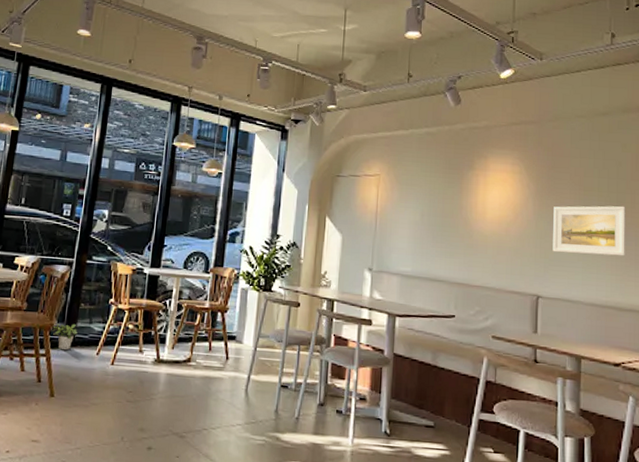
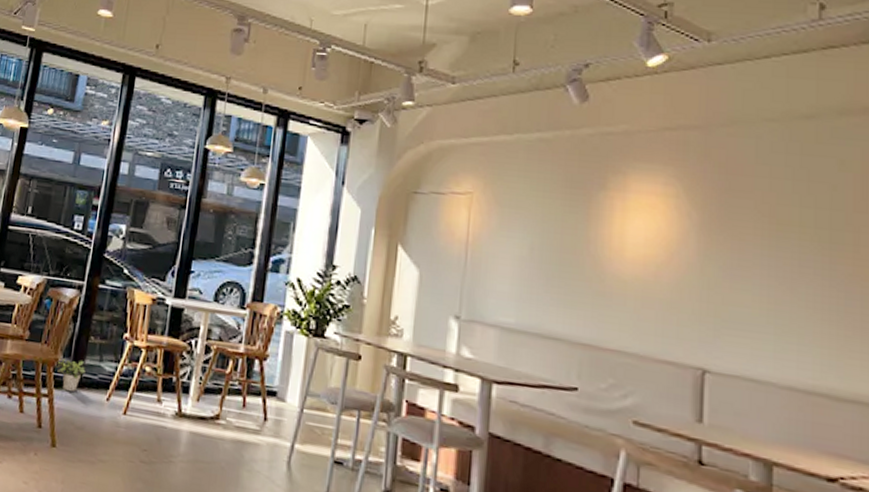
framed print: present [553,206,626,256] -> none [727,245,846,322]

